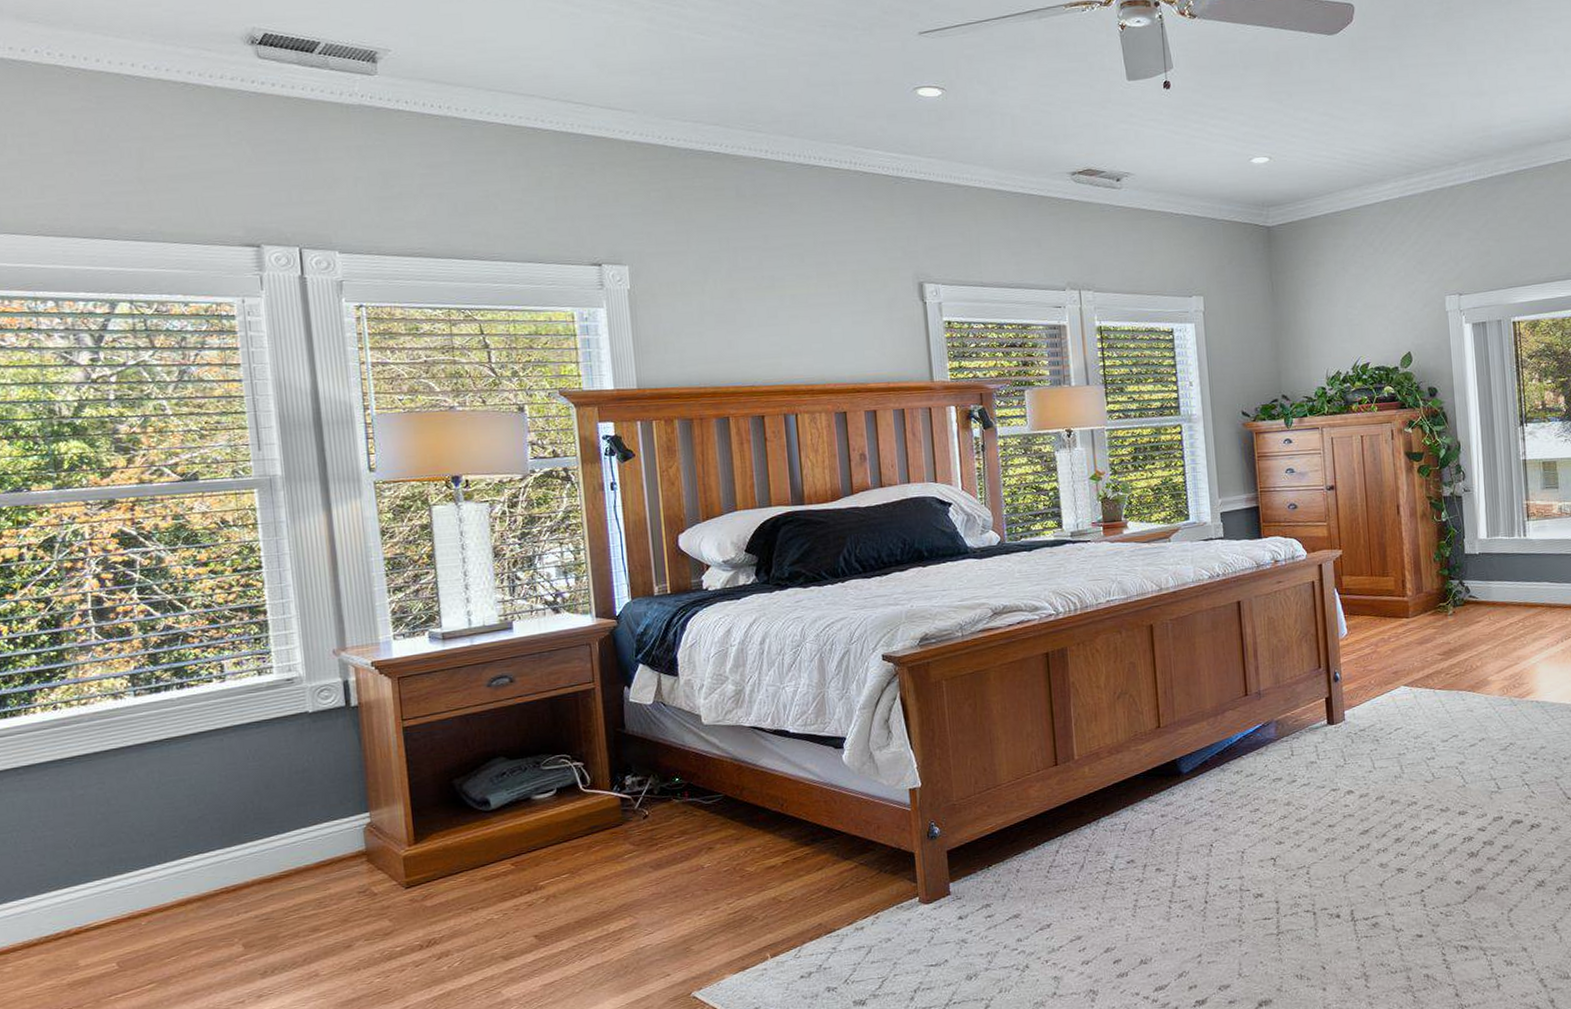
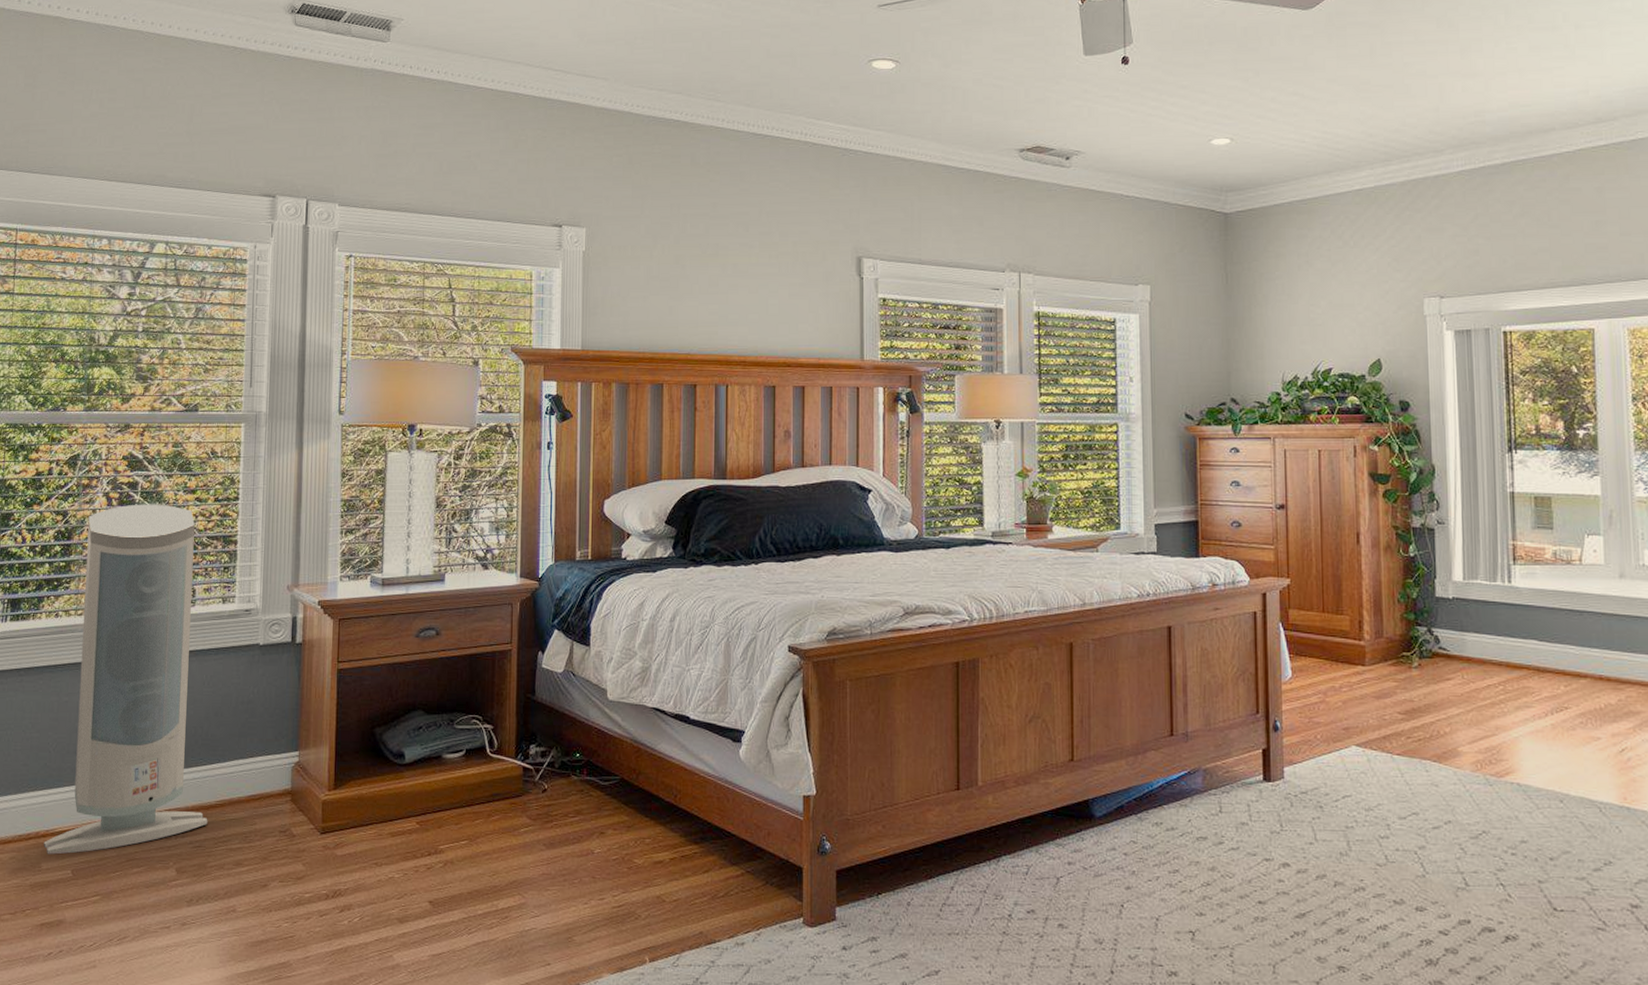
air purifier: none [78,580,274,951] -> present [44,504,208,855]

